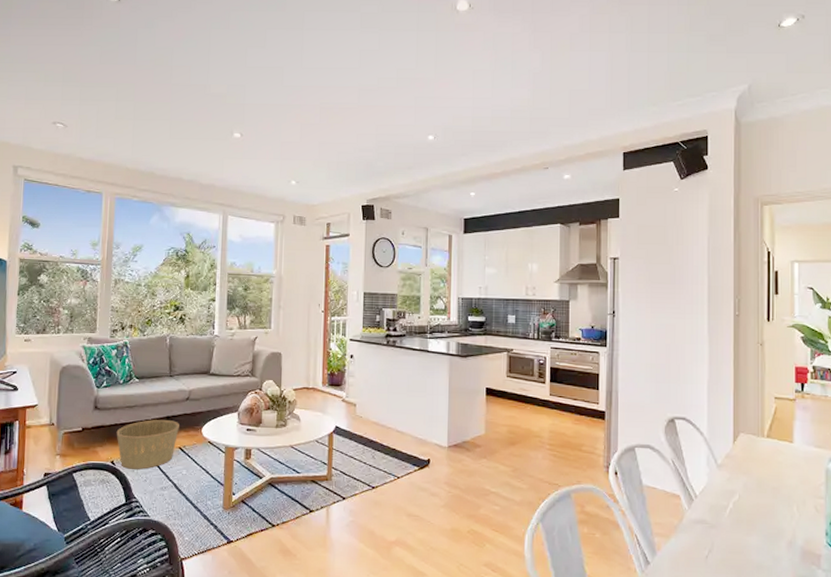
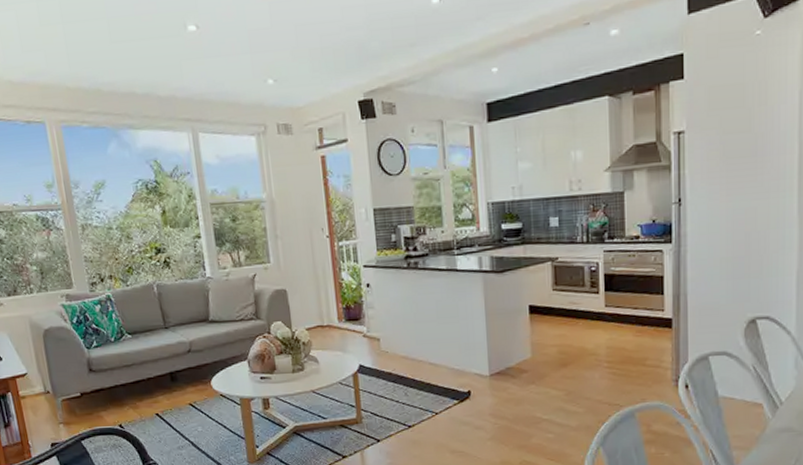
basket: present [116,420,179,470] -> none [118,376,186,431]

